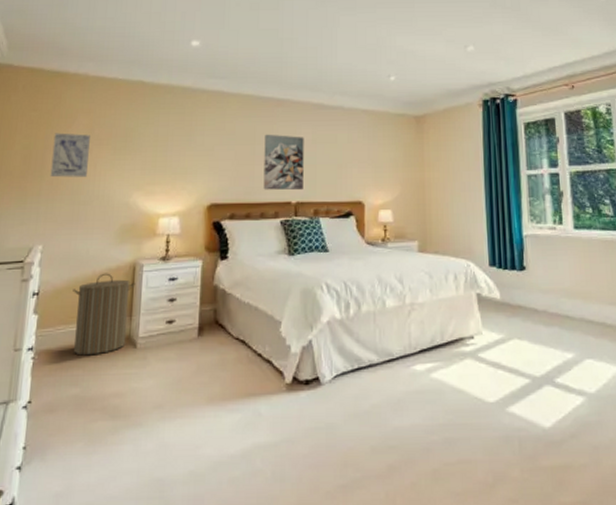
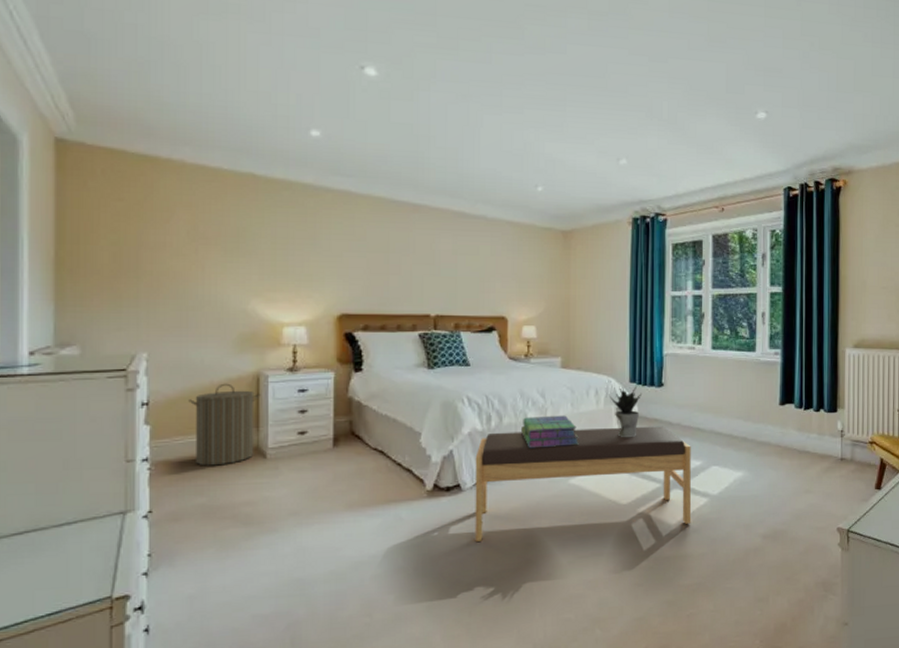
wall art: present [50,133,90,178] -> none [148,228,194,280]
wall art: present [263,134,304,191] -> none [399,241,444,303]
bench: none [334,313,568,442] -> present [475,426,692,542]
stack of books: none [379,302,440,338] -> present [520,415,579,449]
potted plant: none [468,268,503,327] -> present [609,385,641,438]

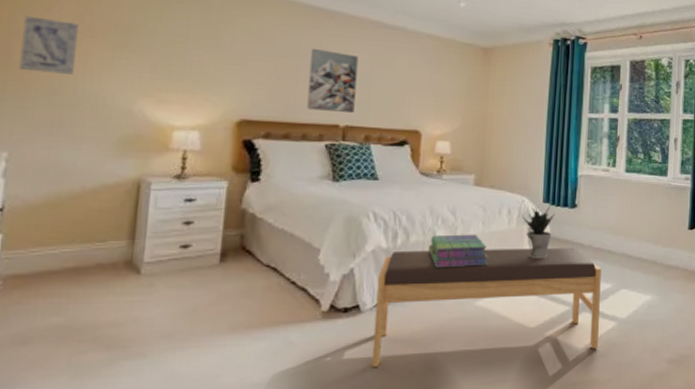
wall art: none [148,228,194,280] -> present [18,15,78,75]
laundry hamper: present [188,383,261,466] -> none [52,189,140,282]
wall art: none [399,241,444,303] -> present [307,48,358,114]

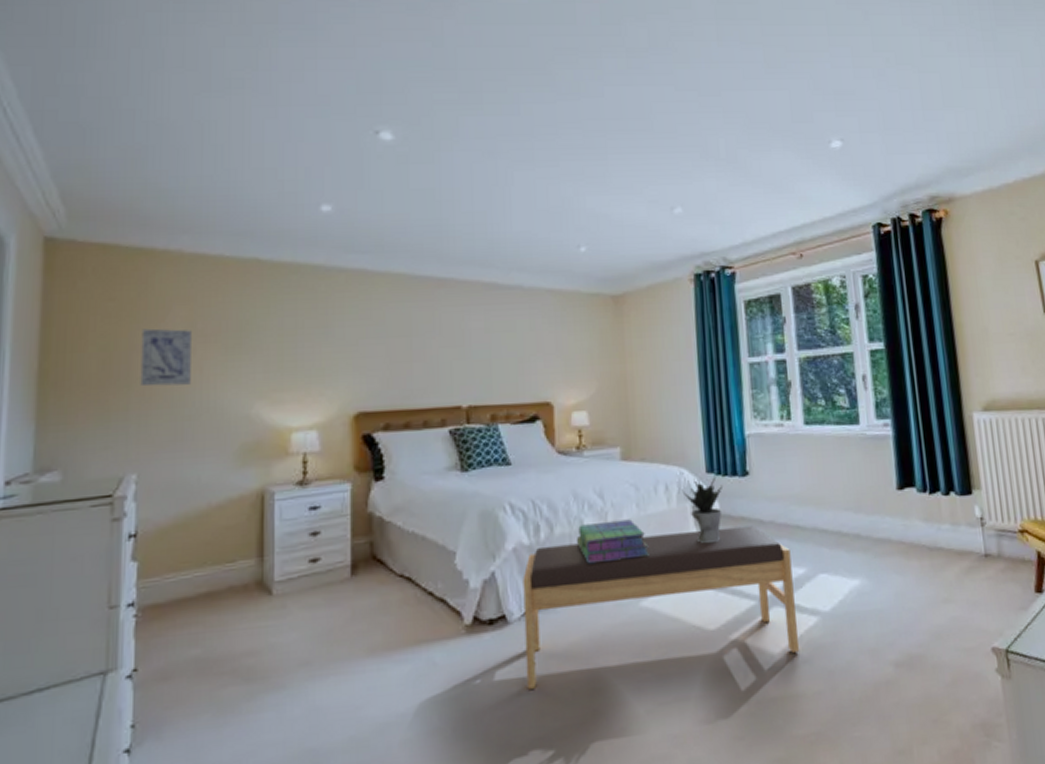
wall art: present [307,48,358,114] -> none [424,322,476,393]

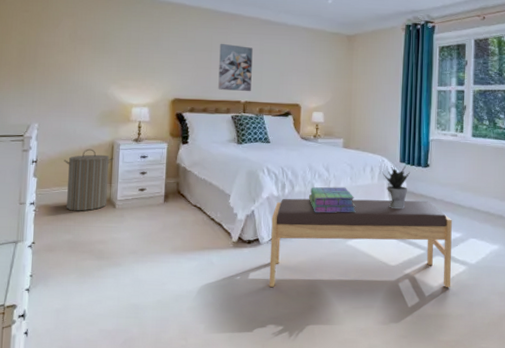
wall art: present [140,328,191,387] -> none [42,32,74,70]
laundry hamper: none [182,504,266,609] -> present [64,148,114,211]
wall art: none [424,322,476,393] -> present [218,43,253,92]

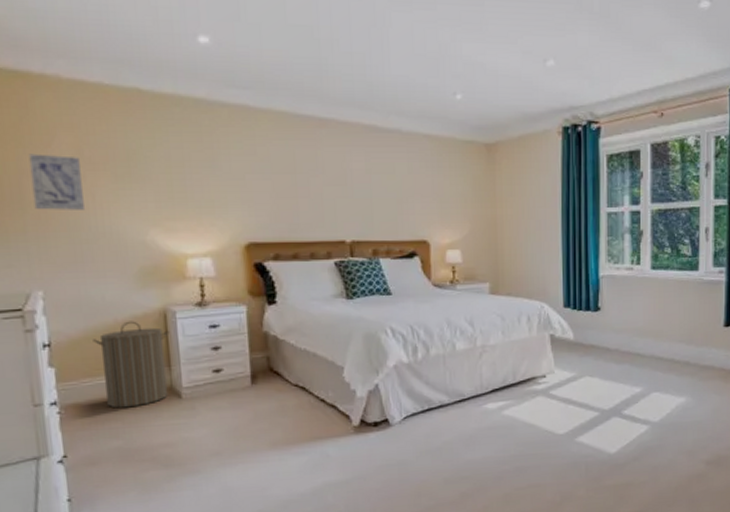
wall art: none [42,32,74,70] -> present [28,153,84,210]
wall art: present [218,43,253,92] -> none [307,161,359,228]
bench: present [269,198,452,287] -> none [402,352,632,477]
stack of books: present [308,186,356,213] -> none [449,344,512,380]
potted plant: present [382,164,410,210] -> none [542,310,577,366]

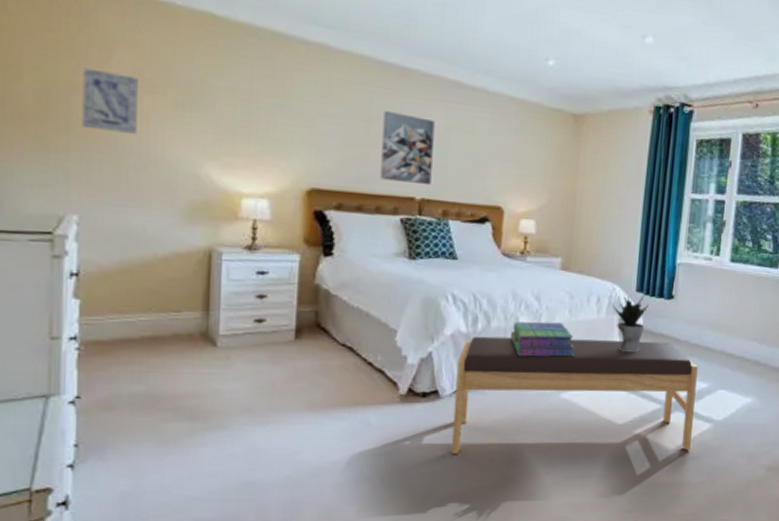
laundry hamper: present [92,321,170,409] -> none [126,257,212,351]
wall art: none [307,161,359,228] -> present [380,110,435,186]
bench: none [402,352,632,477] -> present [451,336,698,454]
stack of books: none [449,344,512,380] -> present [510,321,575,357]
potted plant: none [542,310,577,366] -> present [612,295,648,353]

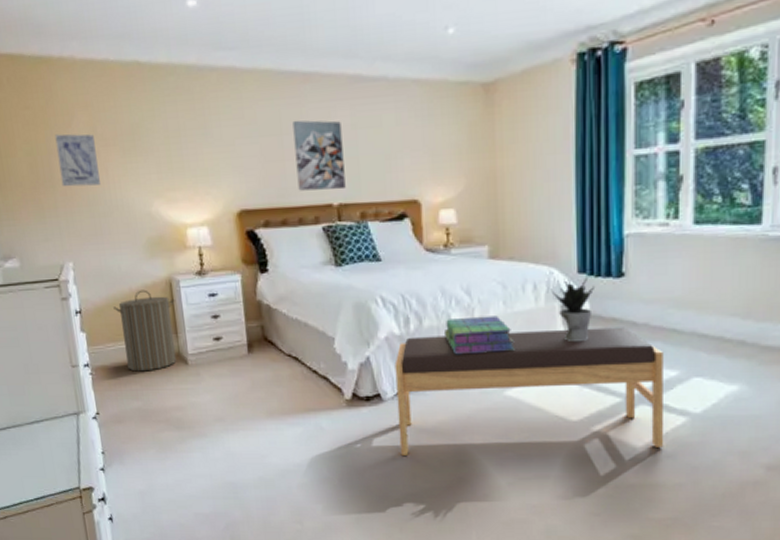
laundry hamper: none [126,257,212,351] -> present [113,289,177,372]

